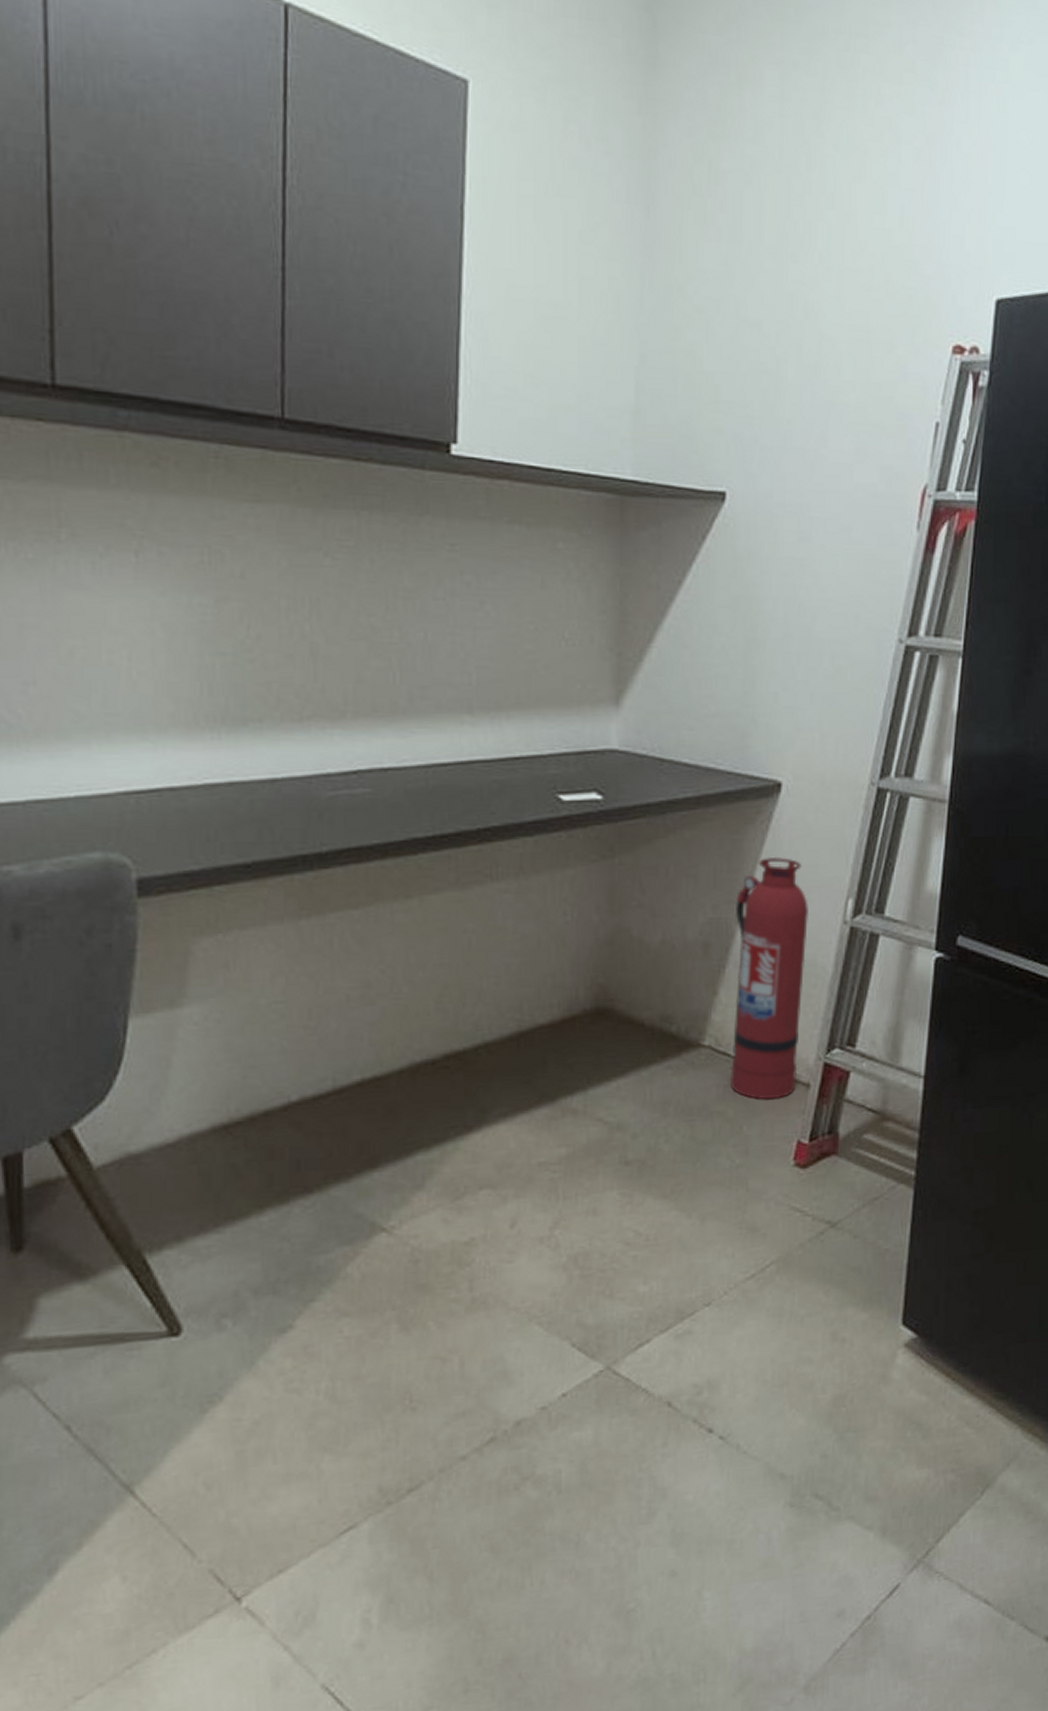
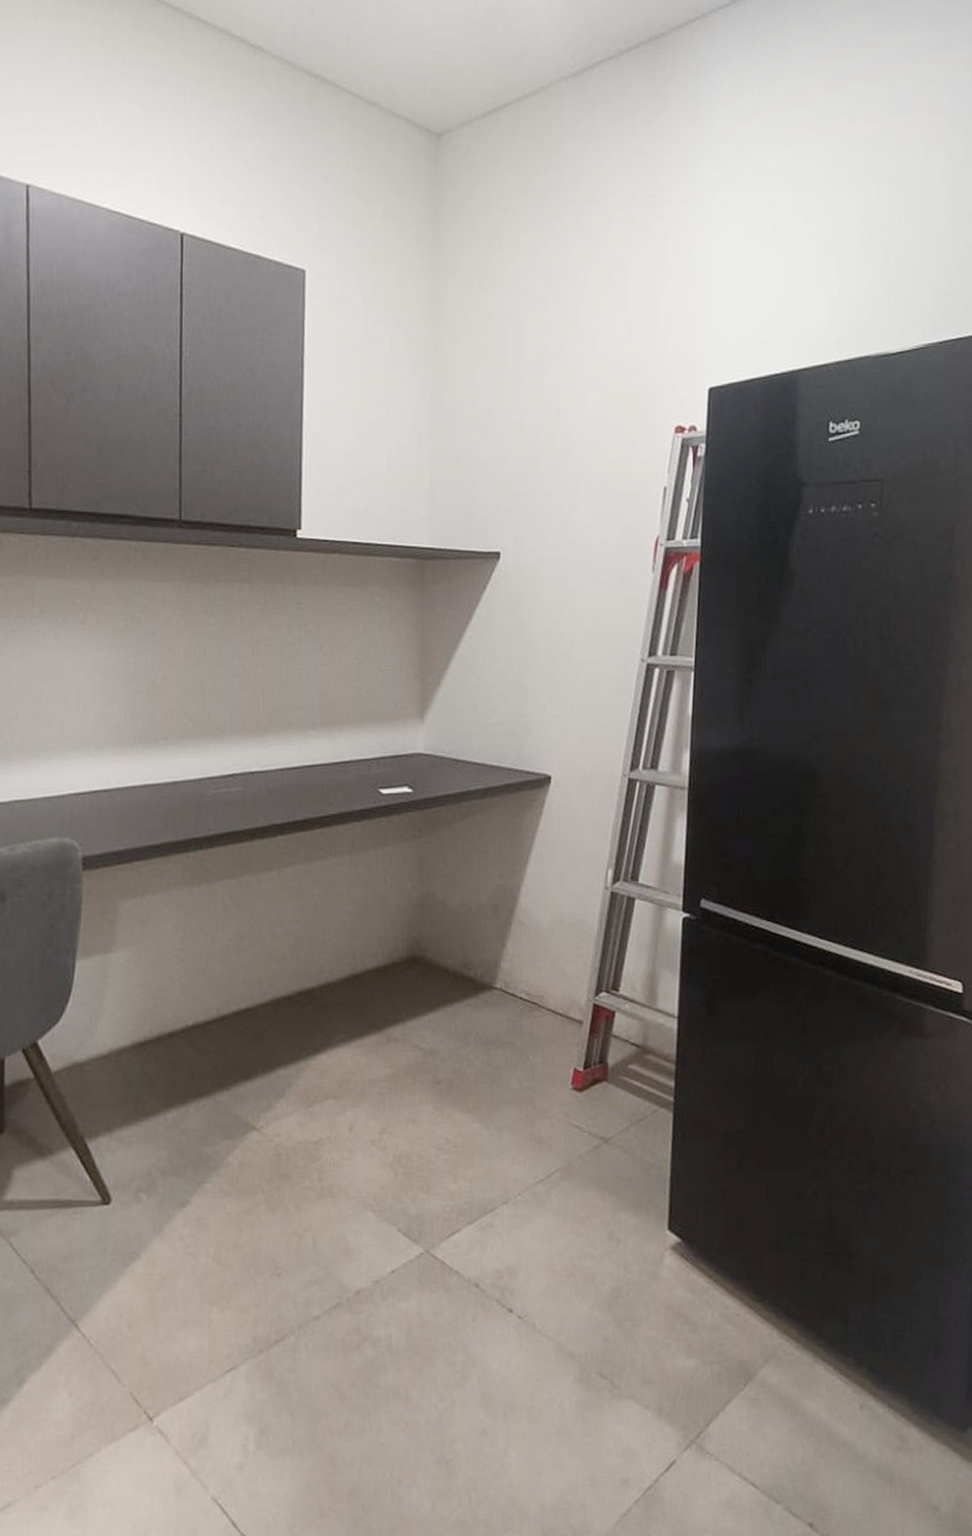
fire extinguisher: present [729,856,810,1101] -> none [517,835,577,1034]

